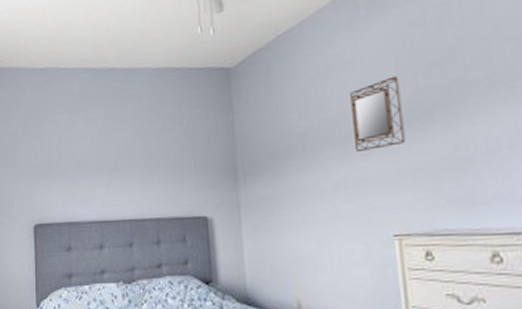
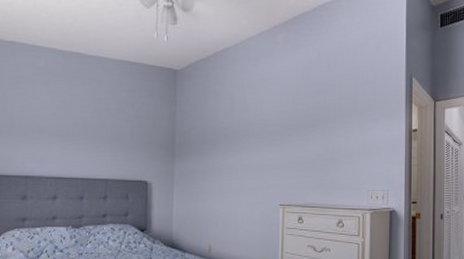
home mirror: present [350,76,406,151] -> none [262,96,297,145]

